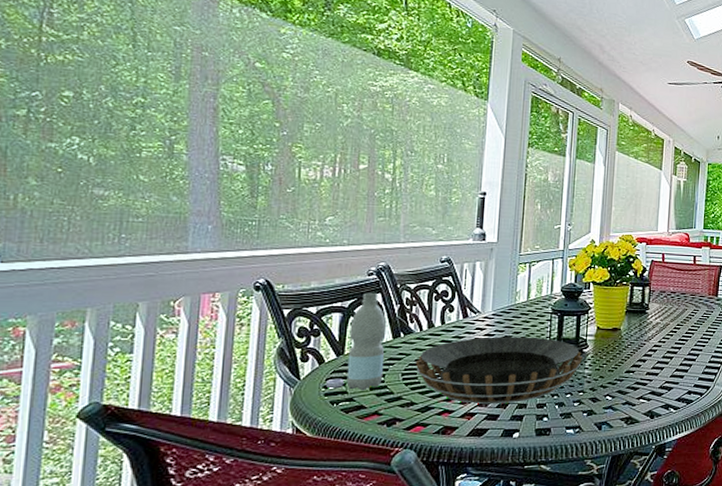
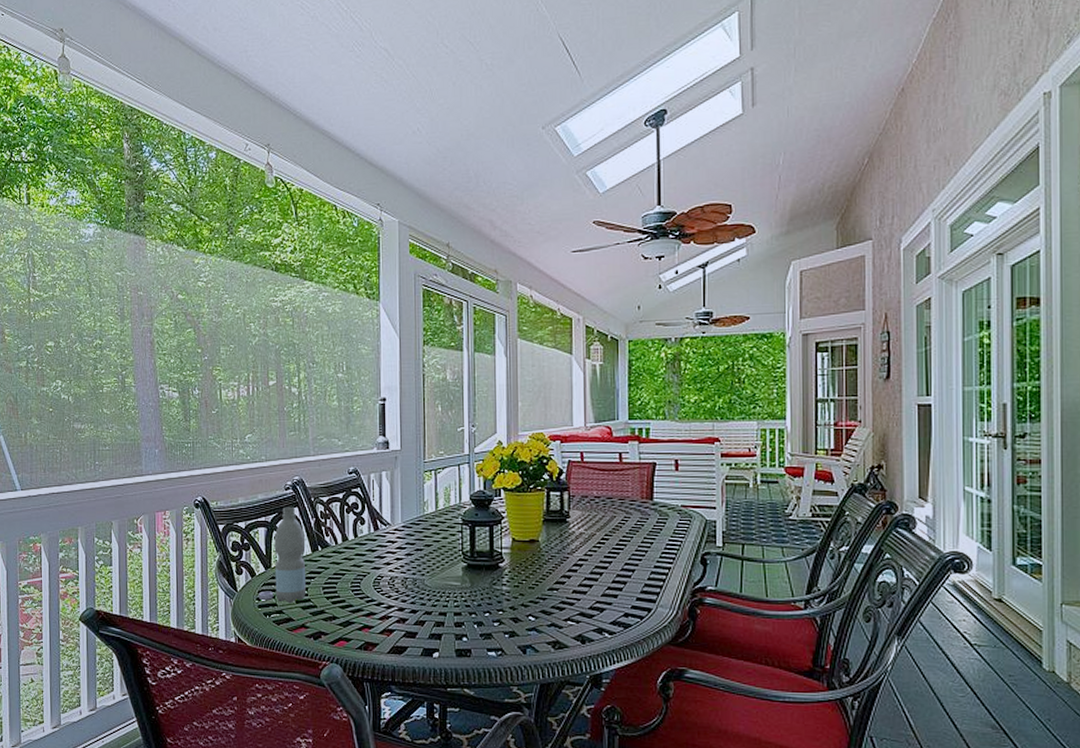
decorative bowl: present [415,336,585,405] -> none [333,550,501,622]

